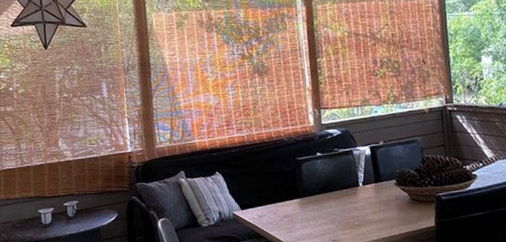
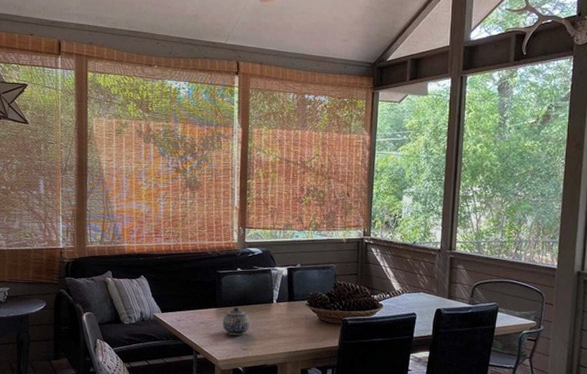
teapot: none [307,194,337,227] -> present [222,306,249,335]

